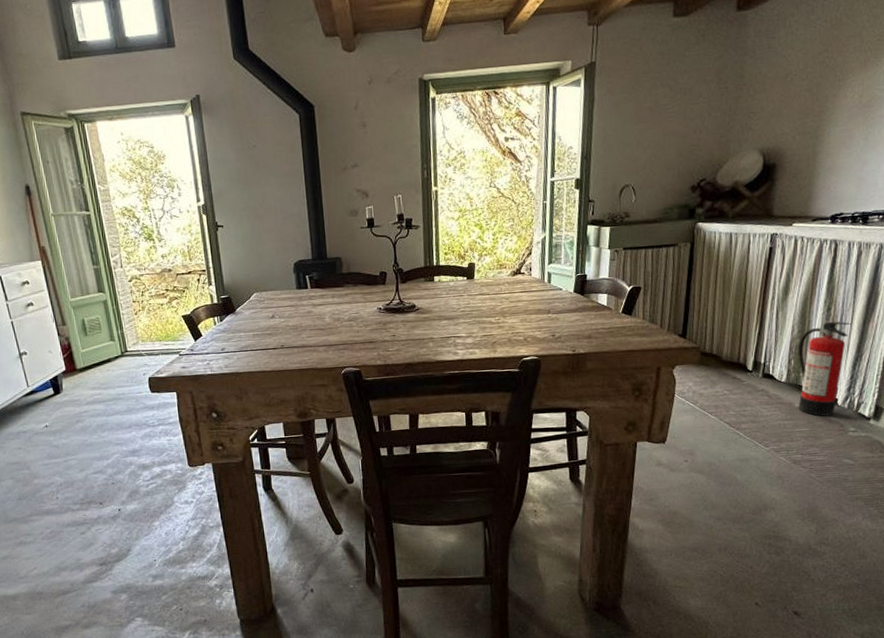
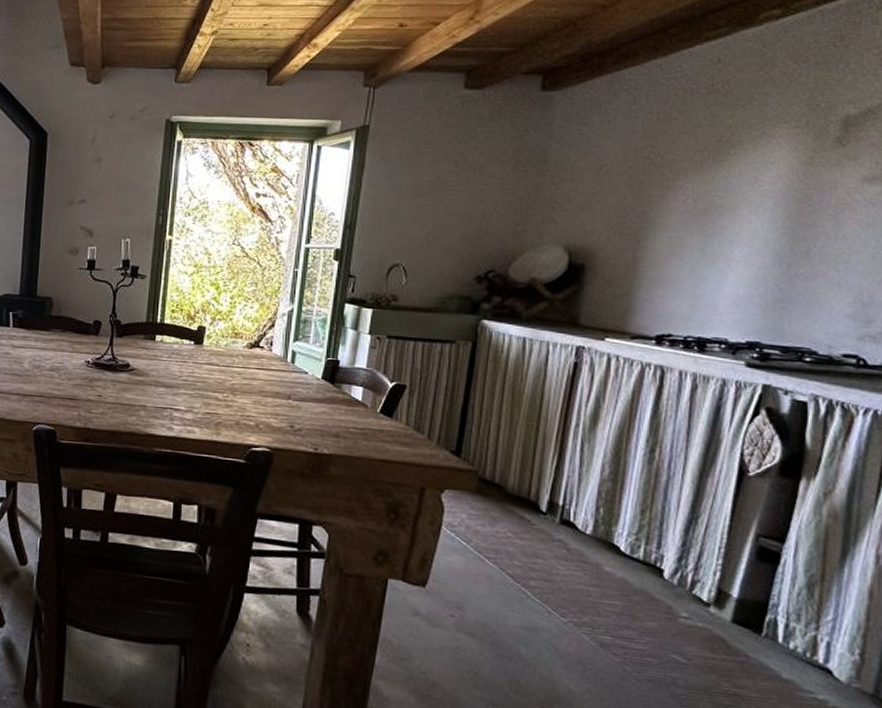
fire extinguisher: present [798,321,851,417] -> none [608,467,683,591]

